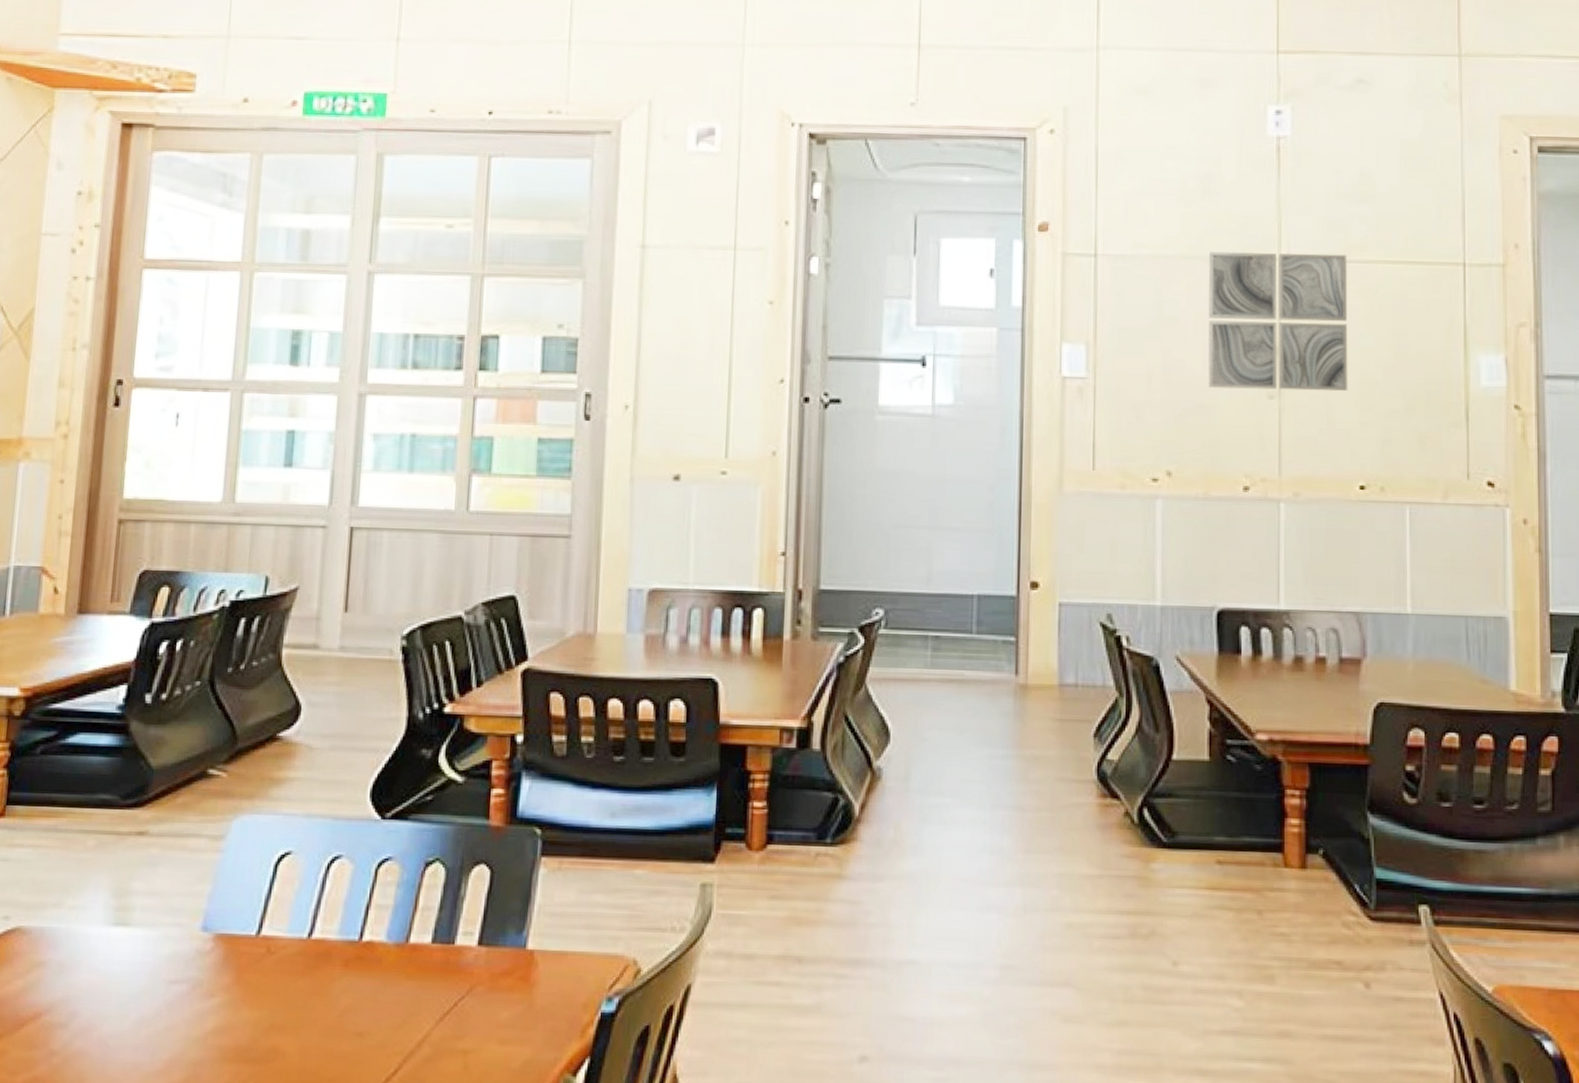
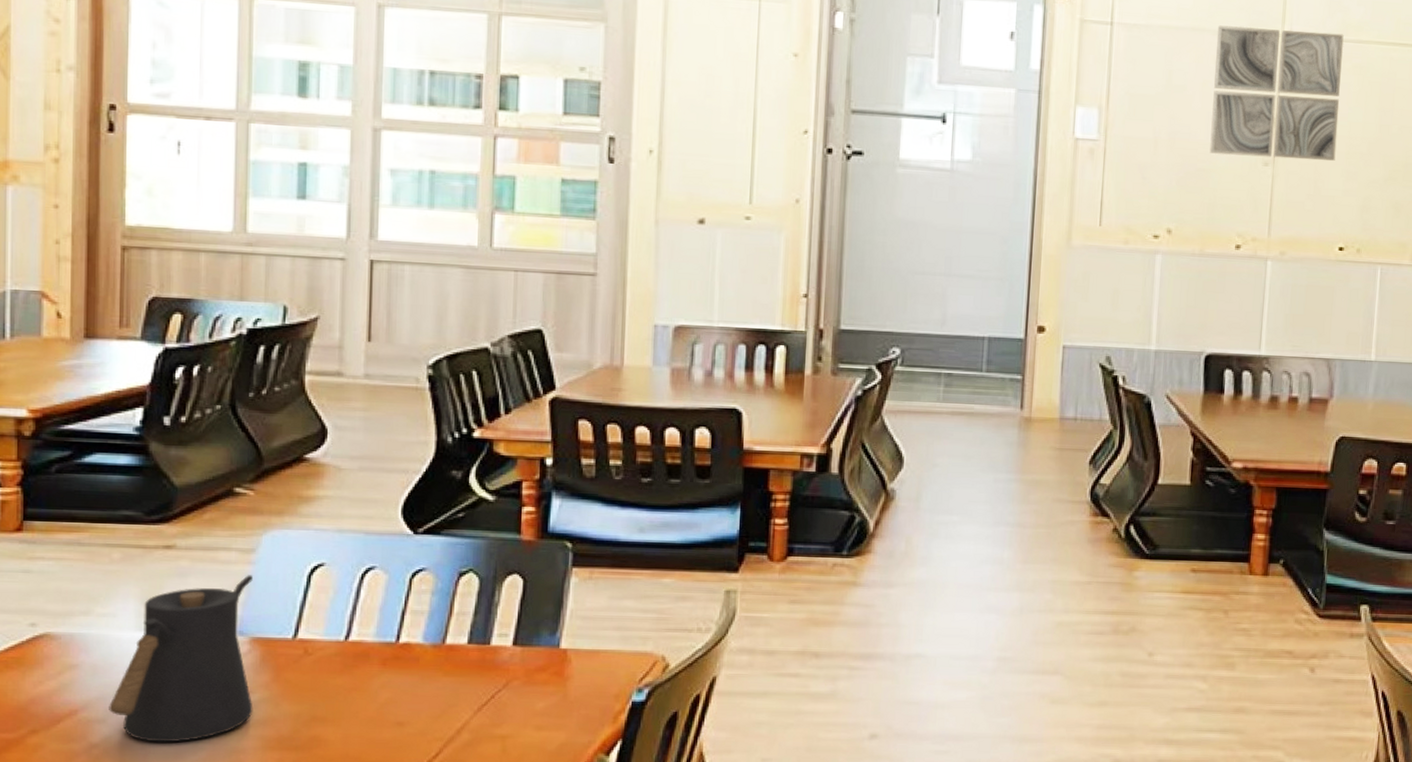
kettle: none [72,864,221,1052] -> present [109,575,253,743]

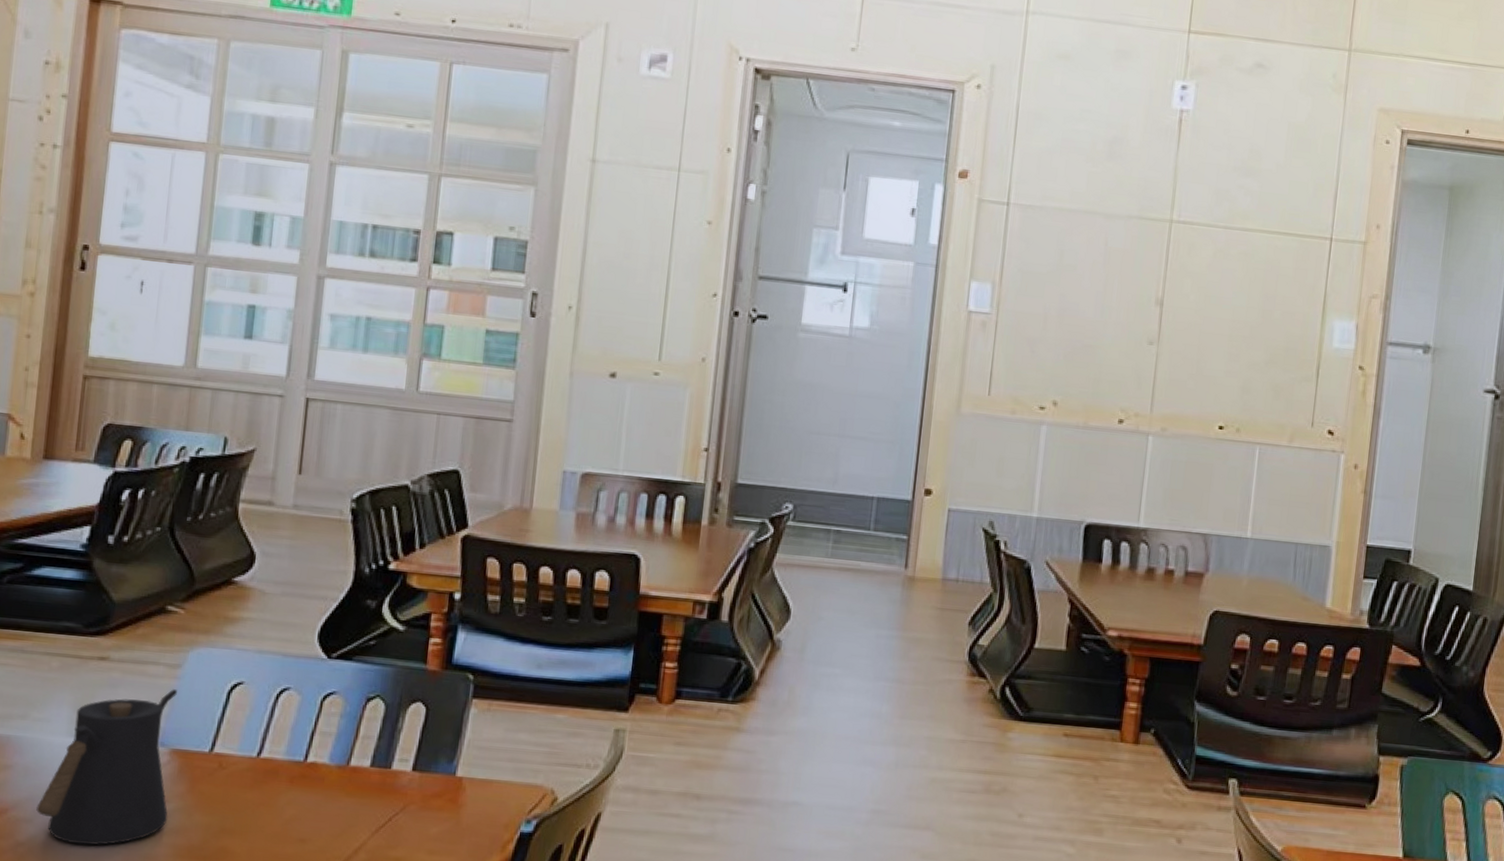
wall art: present [1209,25,1344,161] -> none [1097,209,1230,343]

